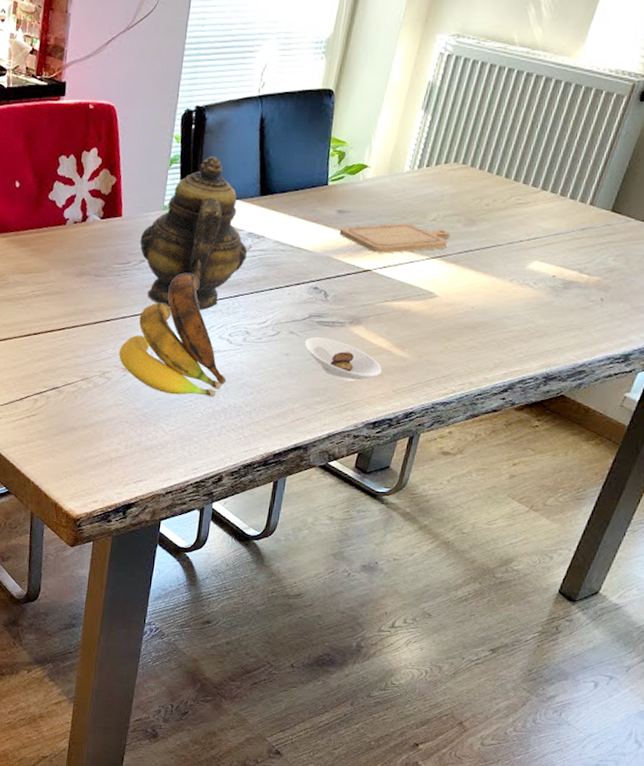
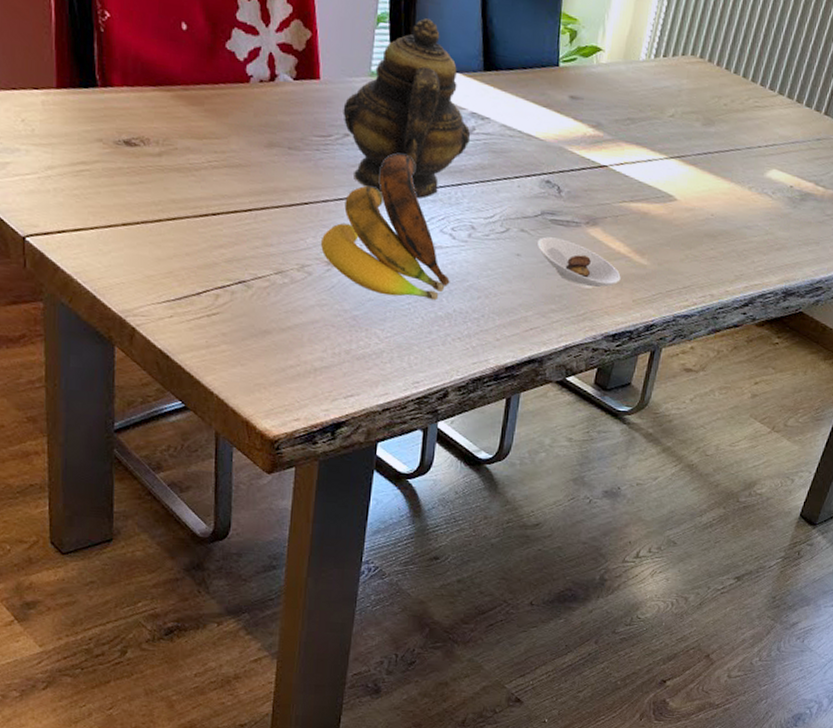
chopping board: present [339,223,451,254] -> none [572,115,690,149]

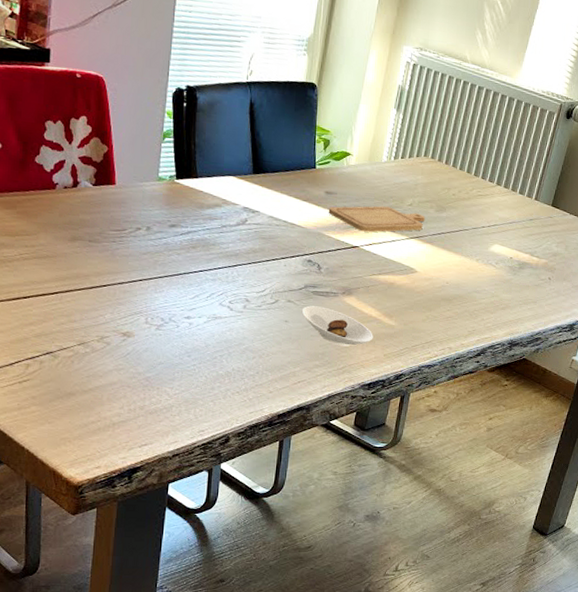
banana: present [321,153,450,301] -> none [118,242,229,362]
teapot: present [343,18,471,199] -> none [135,133,244,278]
chopping board: none [572,115,690,149] -> present [328,206,426,233]

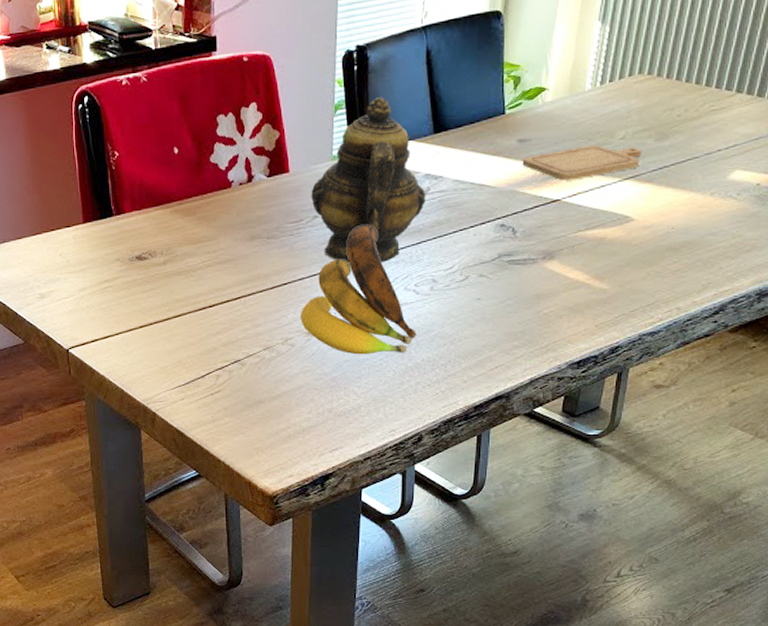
banana: none [118,242,229,362] -> present [301,225,417,355]
teapot: none [135,133,244,278] -> present [311,97,426,264]
saucer: present [302,305,373,347] -> none [497,277,582,321]

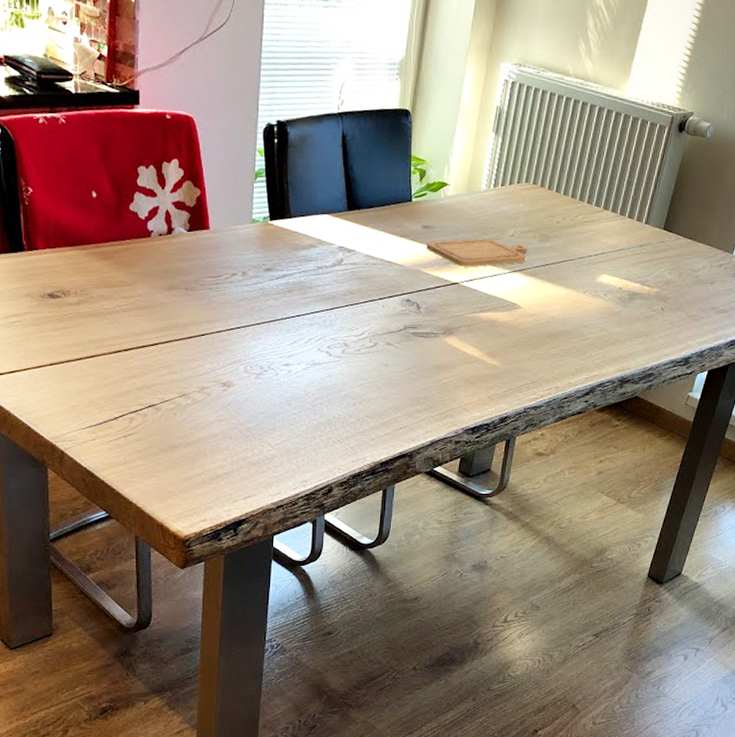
banana: present [301,225,417,355] -> none [217,287,329,410]
teapot: present [311,97,426,264] -> none [230,171,340,323]

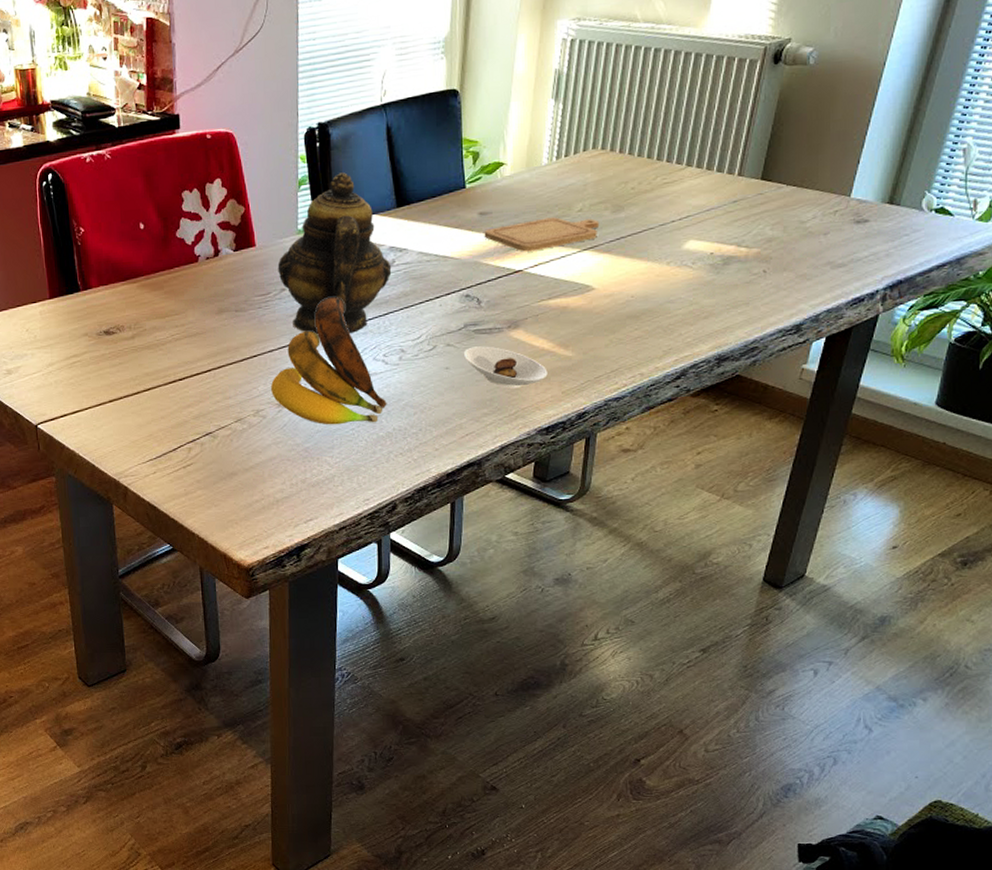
banana: none [217,287,329,410] -> present [271,297,387,425]
teapot: none [230,171,340,323] -> present [277,172,392,335]
saucer: none [402,348,476,390] -> present [464,346,548,388]

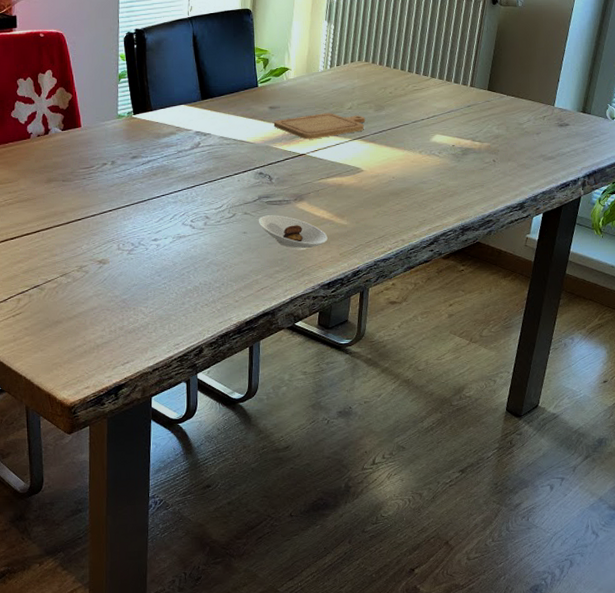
banana: present [271,297,387,425] -> none [93,171,194,280]
teapot: present [277,172,392,335] -> none [100,70,198,203]

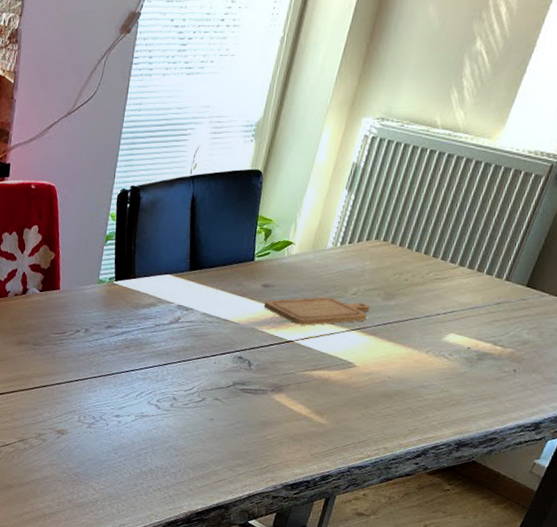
saucer: present [259,215,328,250] -> none [229,403,301,445]

